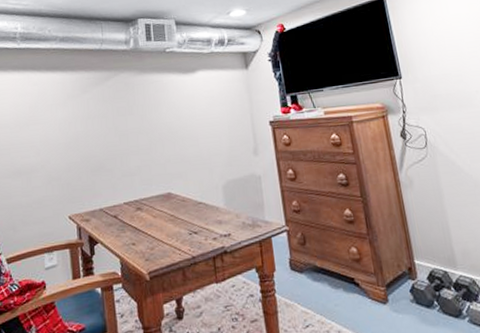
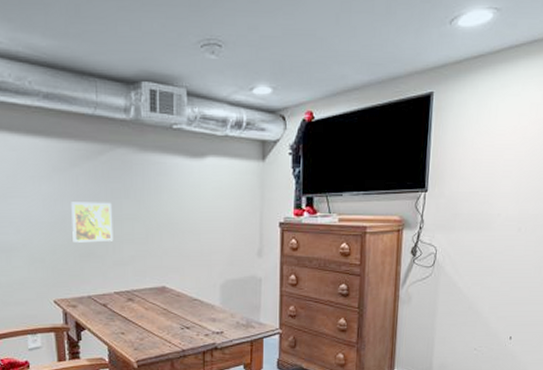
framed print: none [83,119,121,159] -> present [71,202,114,243]

